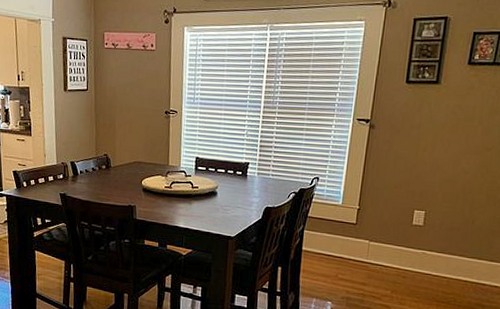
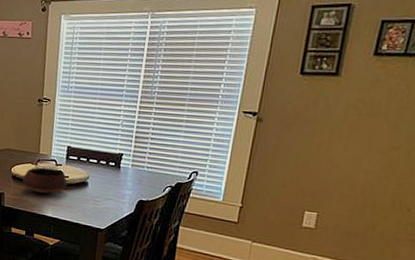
bowl: none [154,179,198,205] -> present [23,167,68,194]

